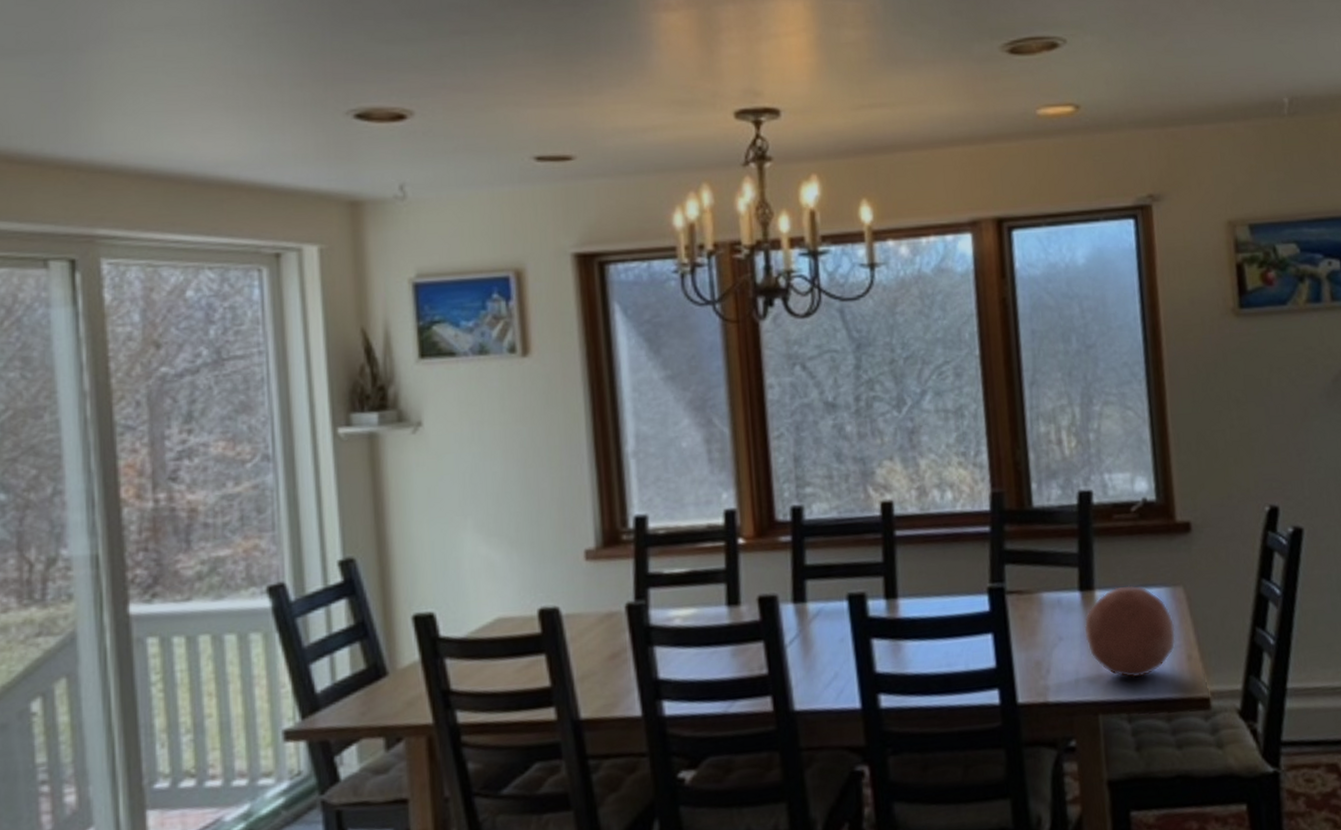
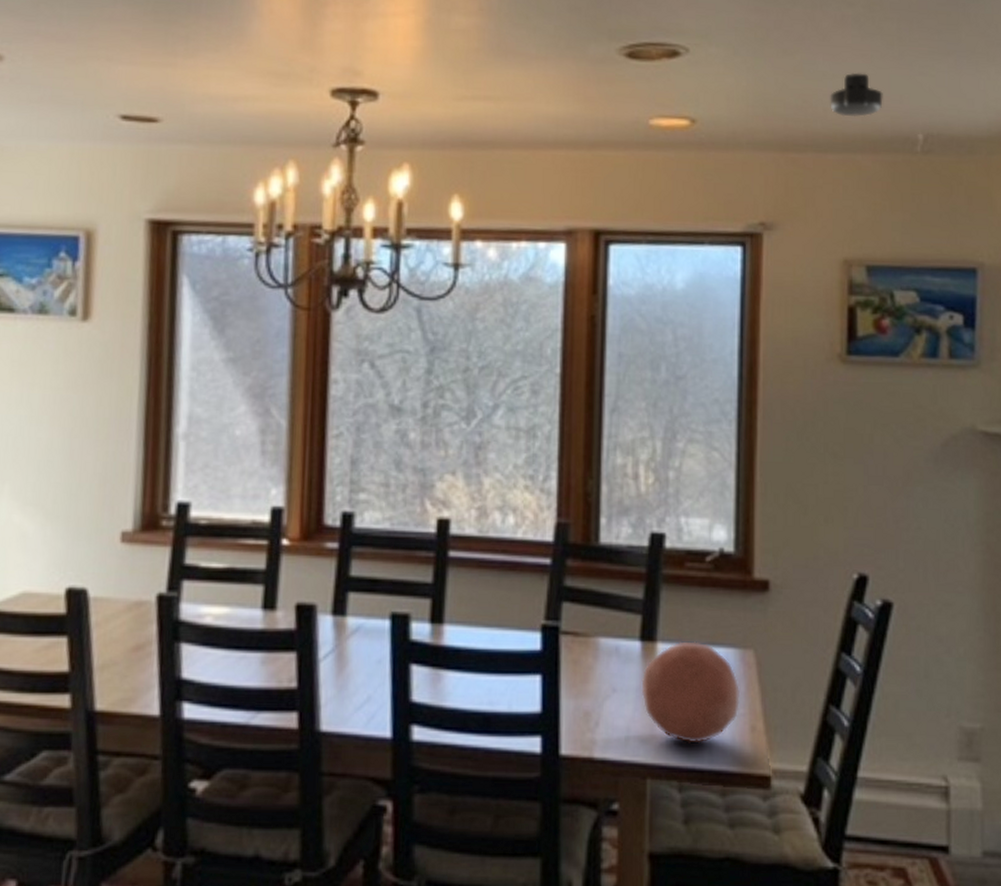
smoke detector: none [1200,46,1249,89] -> present [830,72,883,117]

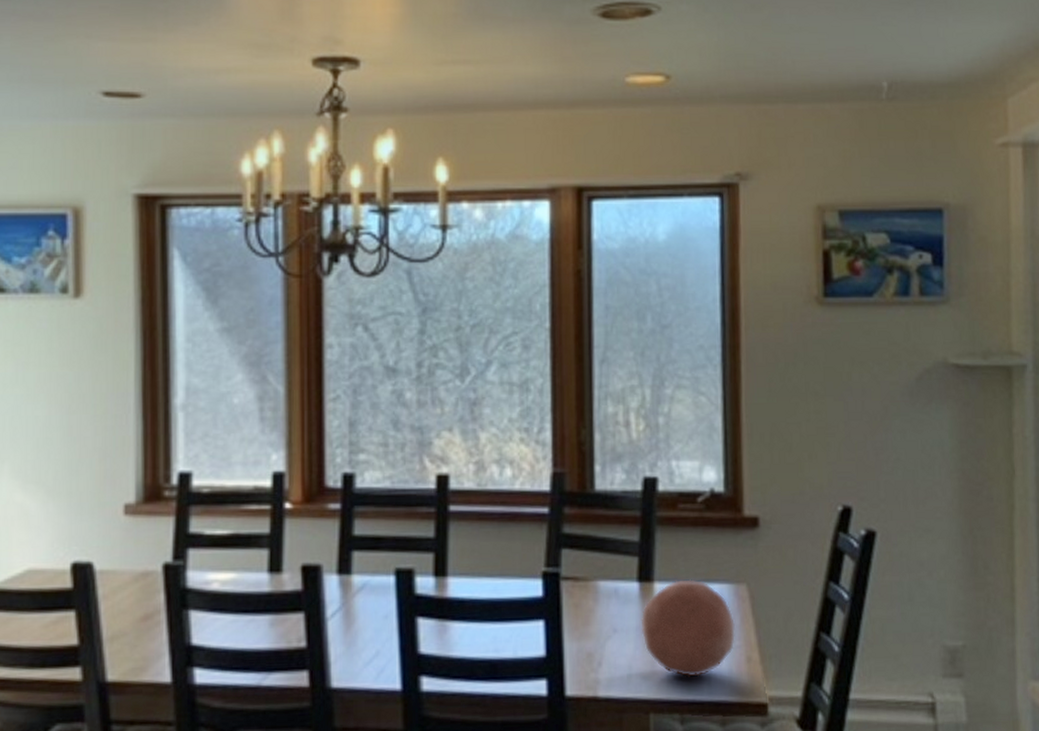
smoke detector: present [830,72,883,117] -> none [797,25,848,68]

